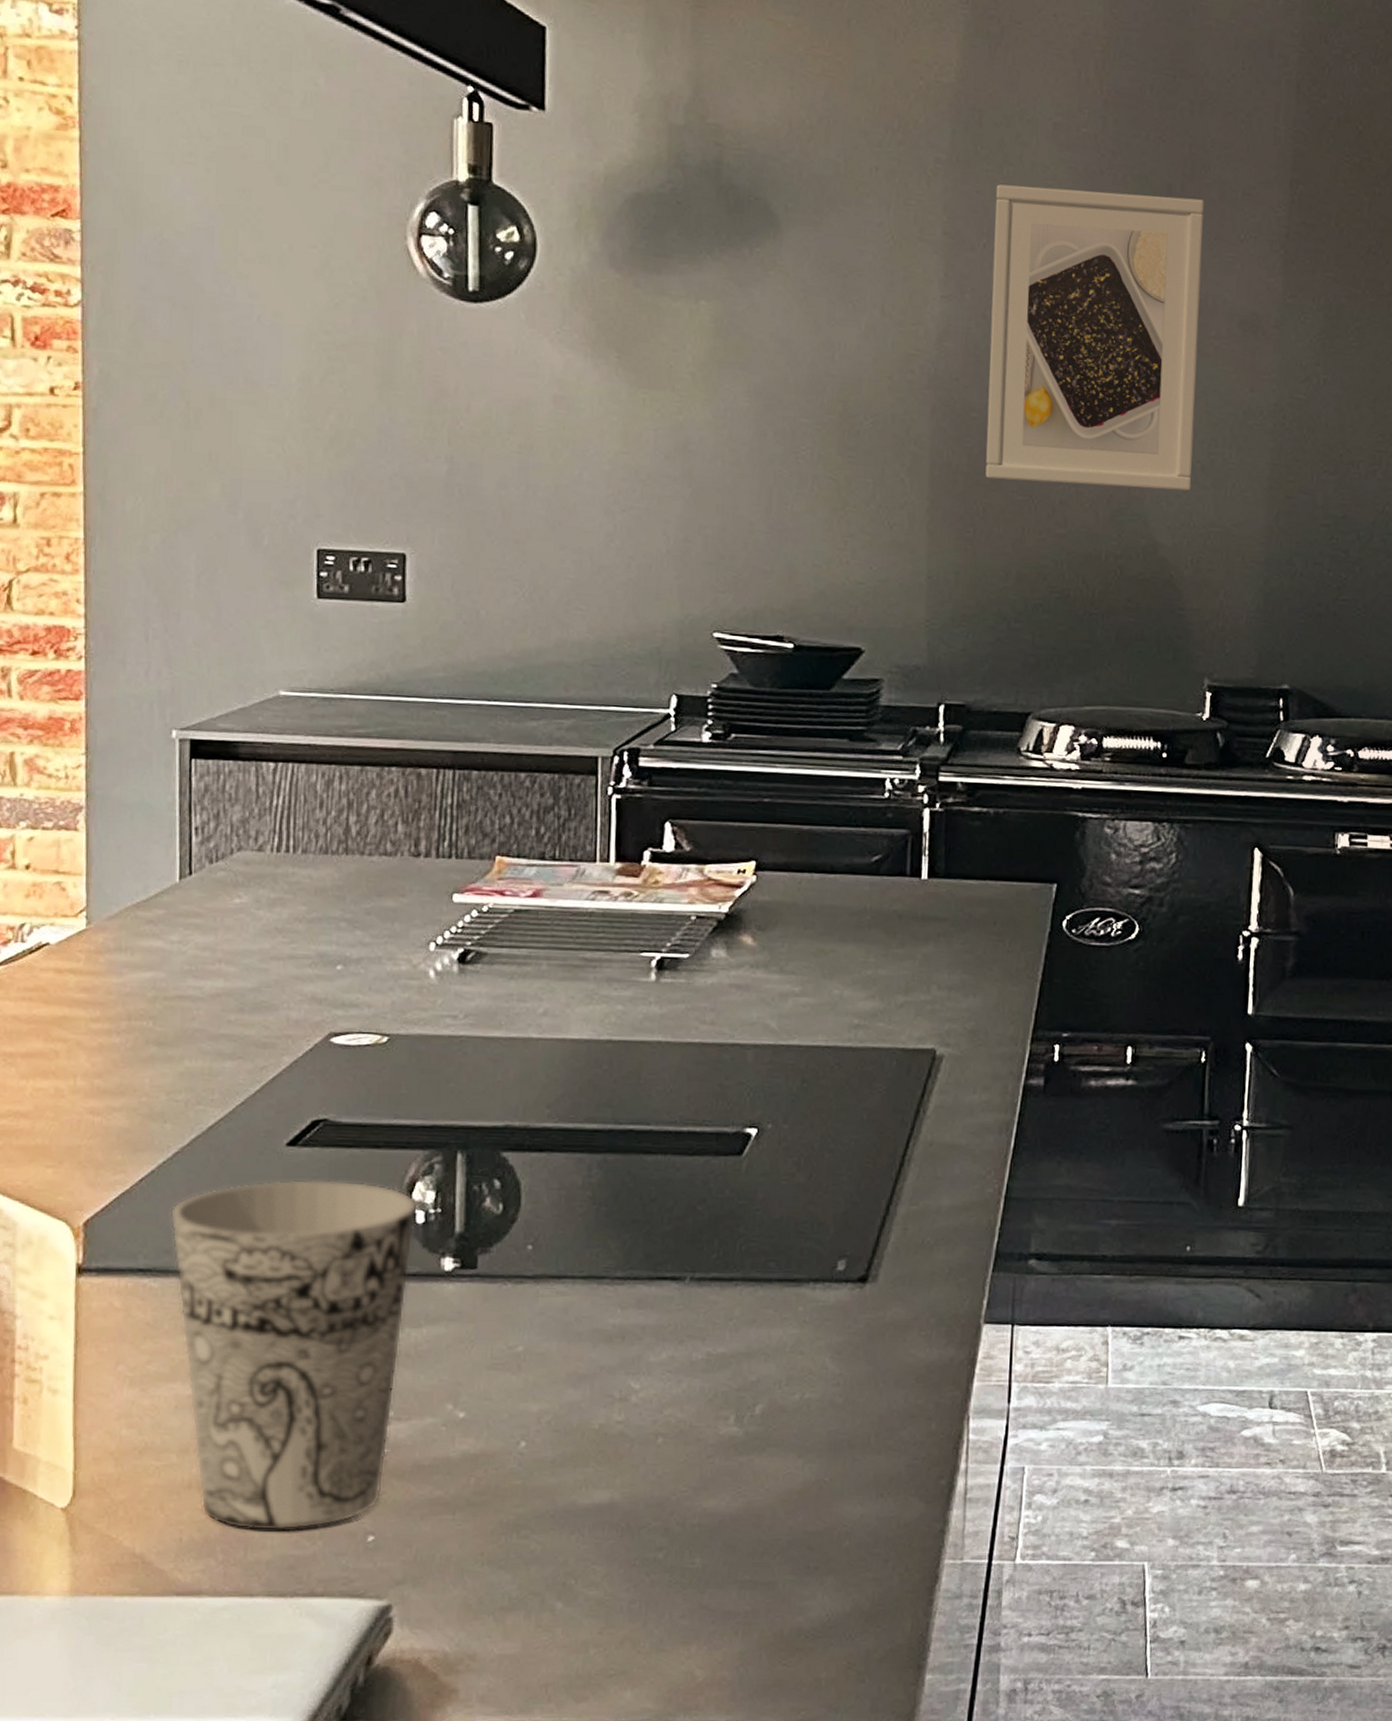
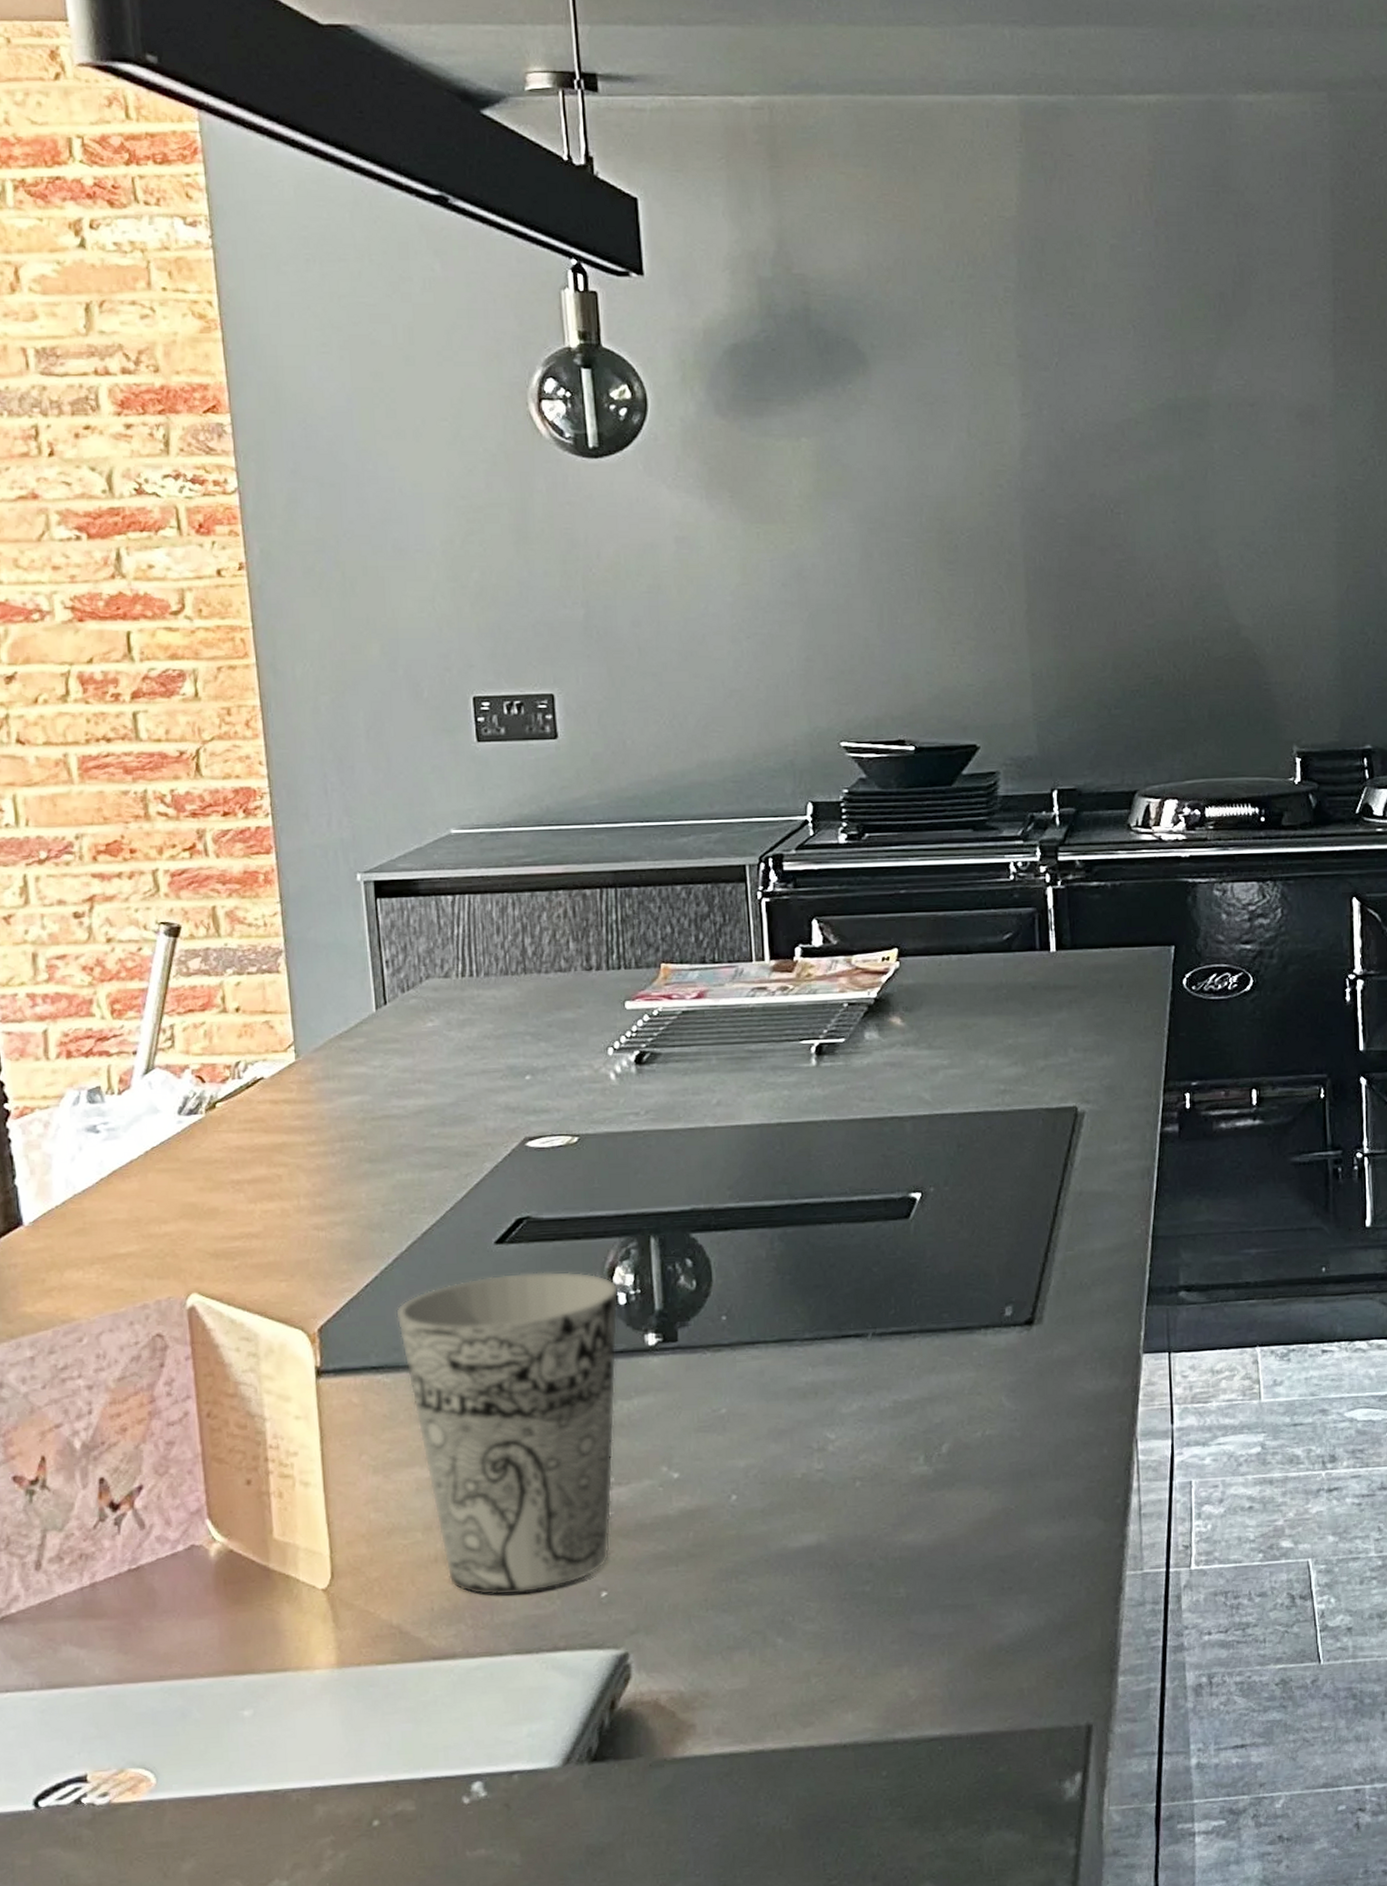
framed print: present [985,184,1205,491] -> none [1063,304,1266,579]

